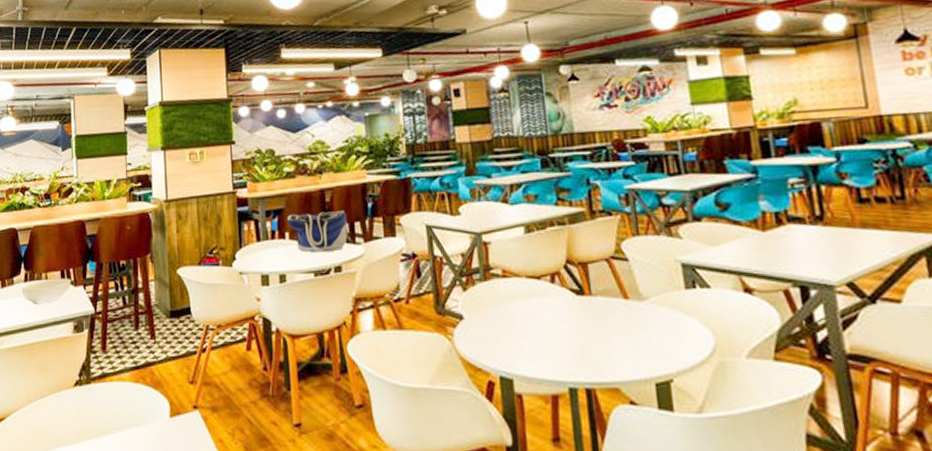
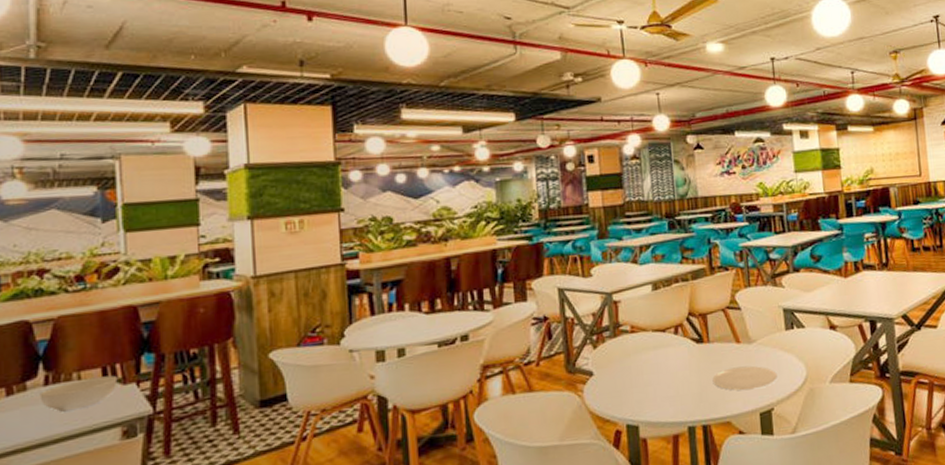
tote bag: present [287,211,348,252] -> none [407,278,476,323]
plate: none [596,326,677,355] -> present [712,365,777,391]

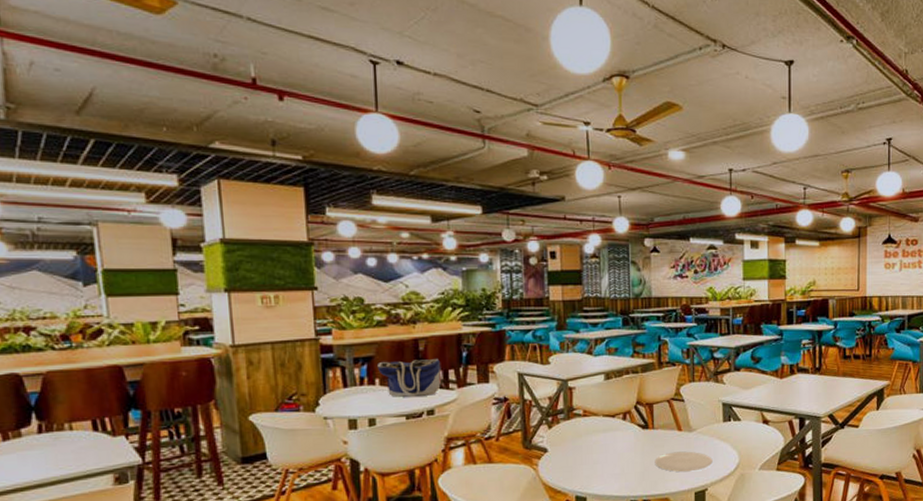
bowl: present [39,375,118,412] -> none [34,428,108,458]
tote bag: none [407,278,476,323] -> present [378,359,442,397]

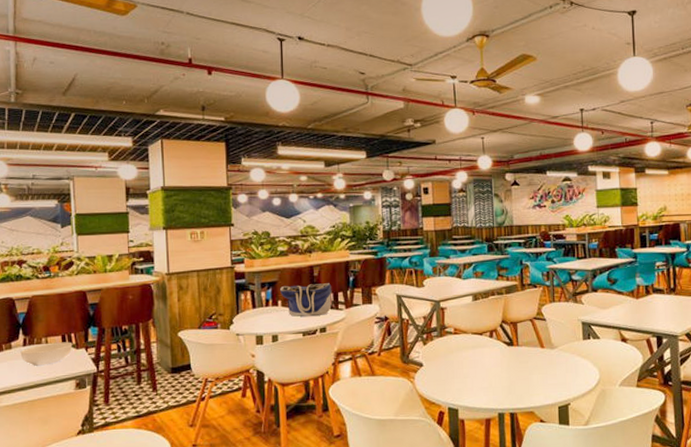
bowl: none [34,428,108,458] -> present [20,342,73,366]
plate: present [654,451,713,472] -> none [520,367,574,387]

